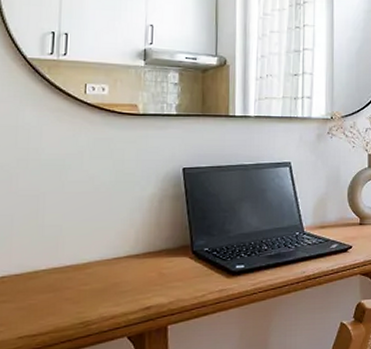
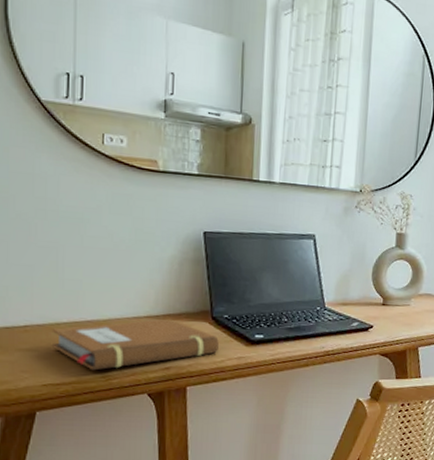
notebook: none [29,257,200,317] -> present [51,319,219,371]

